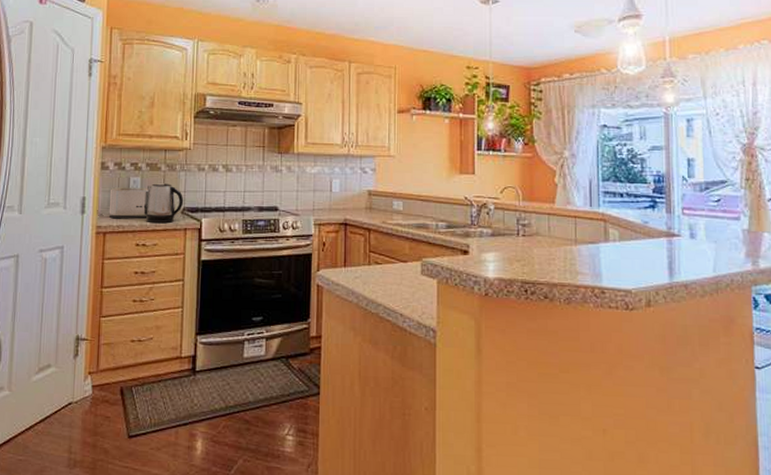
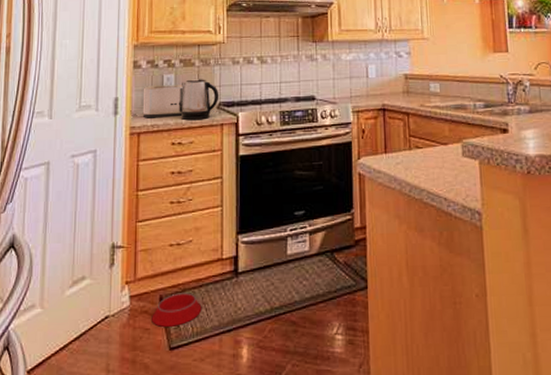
pet bowl: none [112,386,160,417] -> present [152,293,202,327]

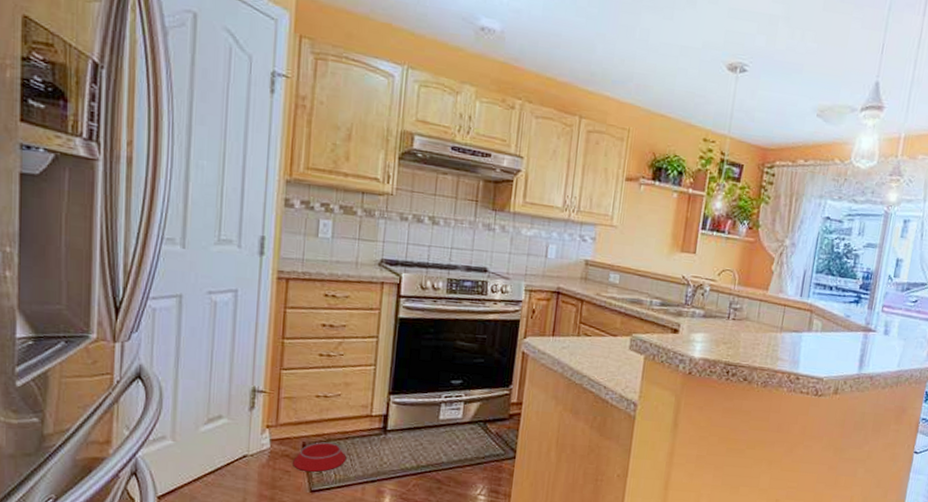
toaster: present [142,85,184,119] -> none [293,229,342,267]
kettle: present [181,78,219,121] -> none [337,228,382,275]

